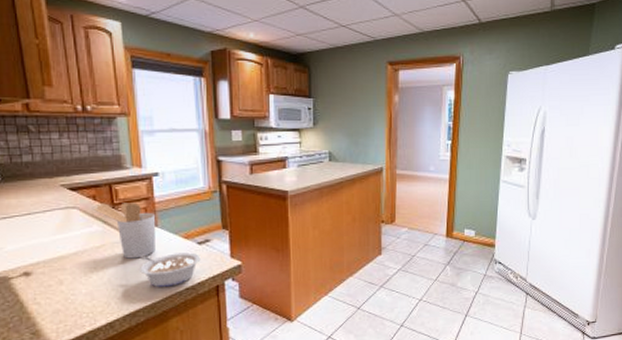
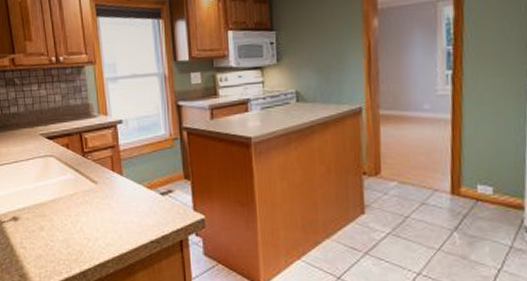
utensil holder: present [93,202,156,259] -> none [67,151,122,208]
legume: present [140,252,201,288] -> none [107,203,164,240]

